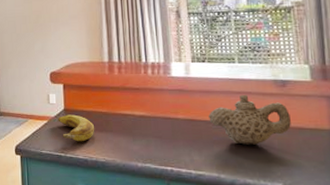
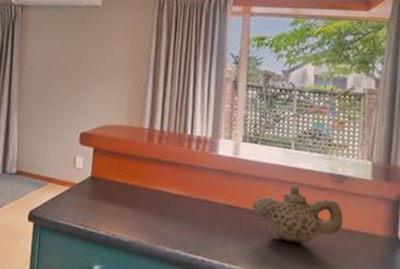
banana: present [58,114,95,142] -> none [82,183,123,216]

